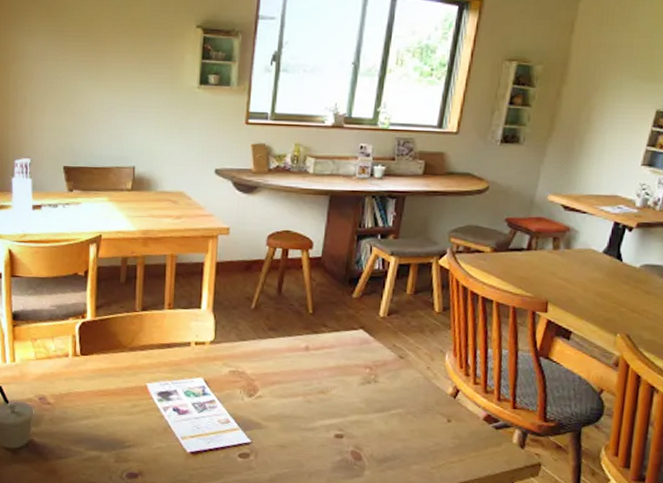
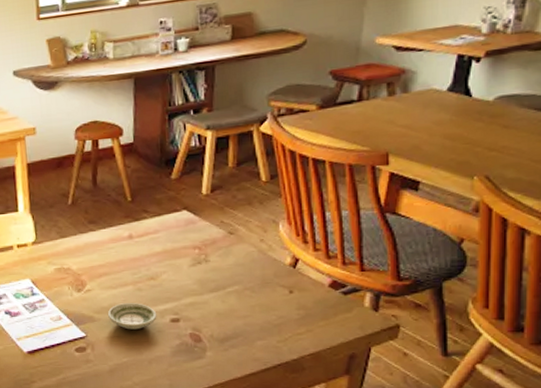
saucer: none [275,413,323,442] -> present [107,303,157,330]

